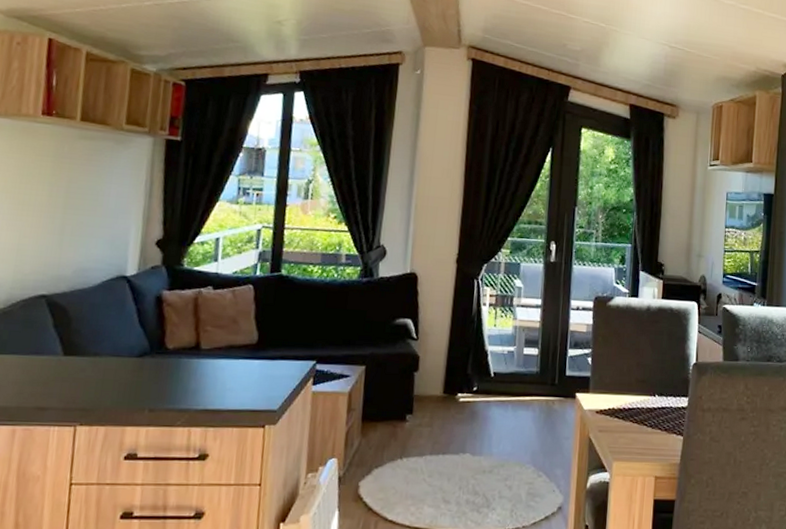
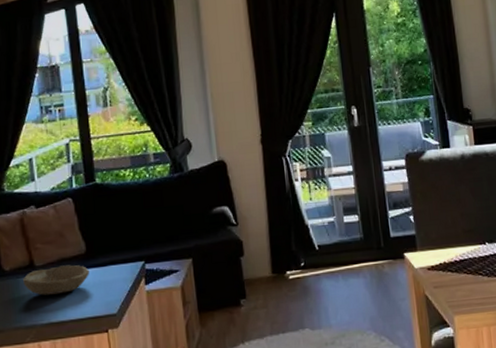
bowl: none [185,352,258,381] -> present [23,265,90,296]

